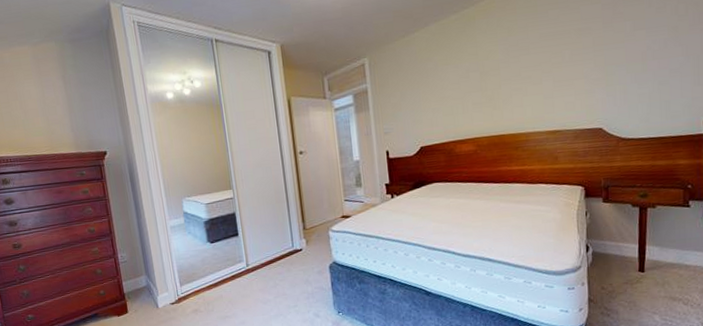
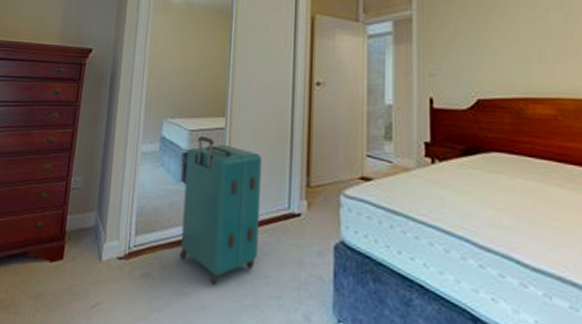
suitcase: none [207,206,275,308] -> present [180,136,262,286]

